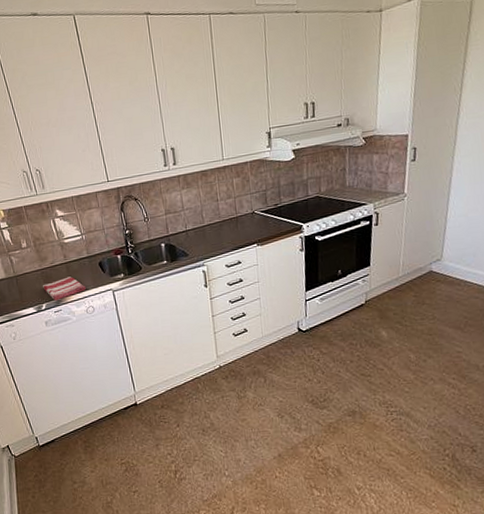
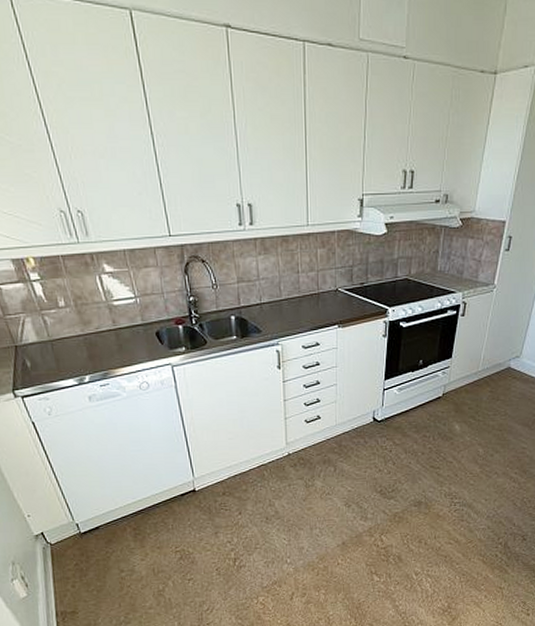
dish towel: present [43,276,87,302] -> none [86,346,141,374]

